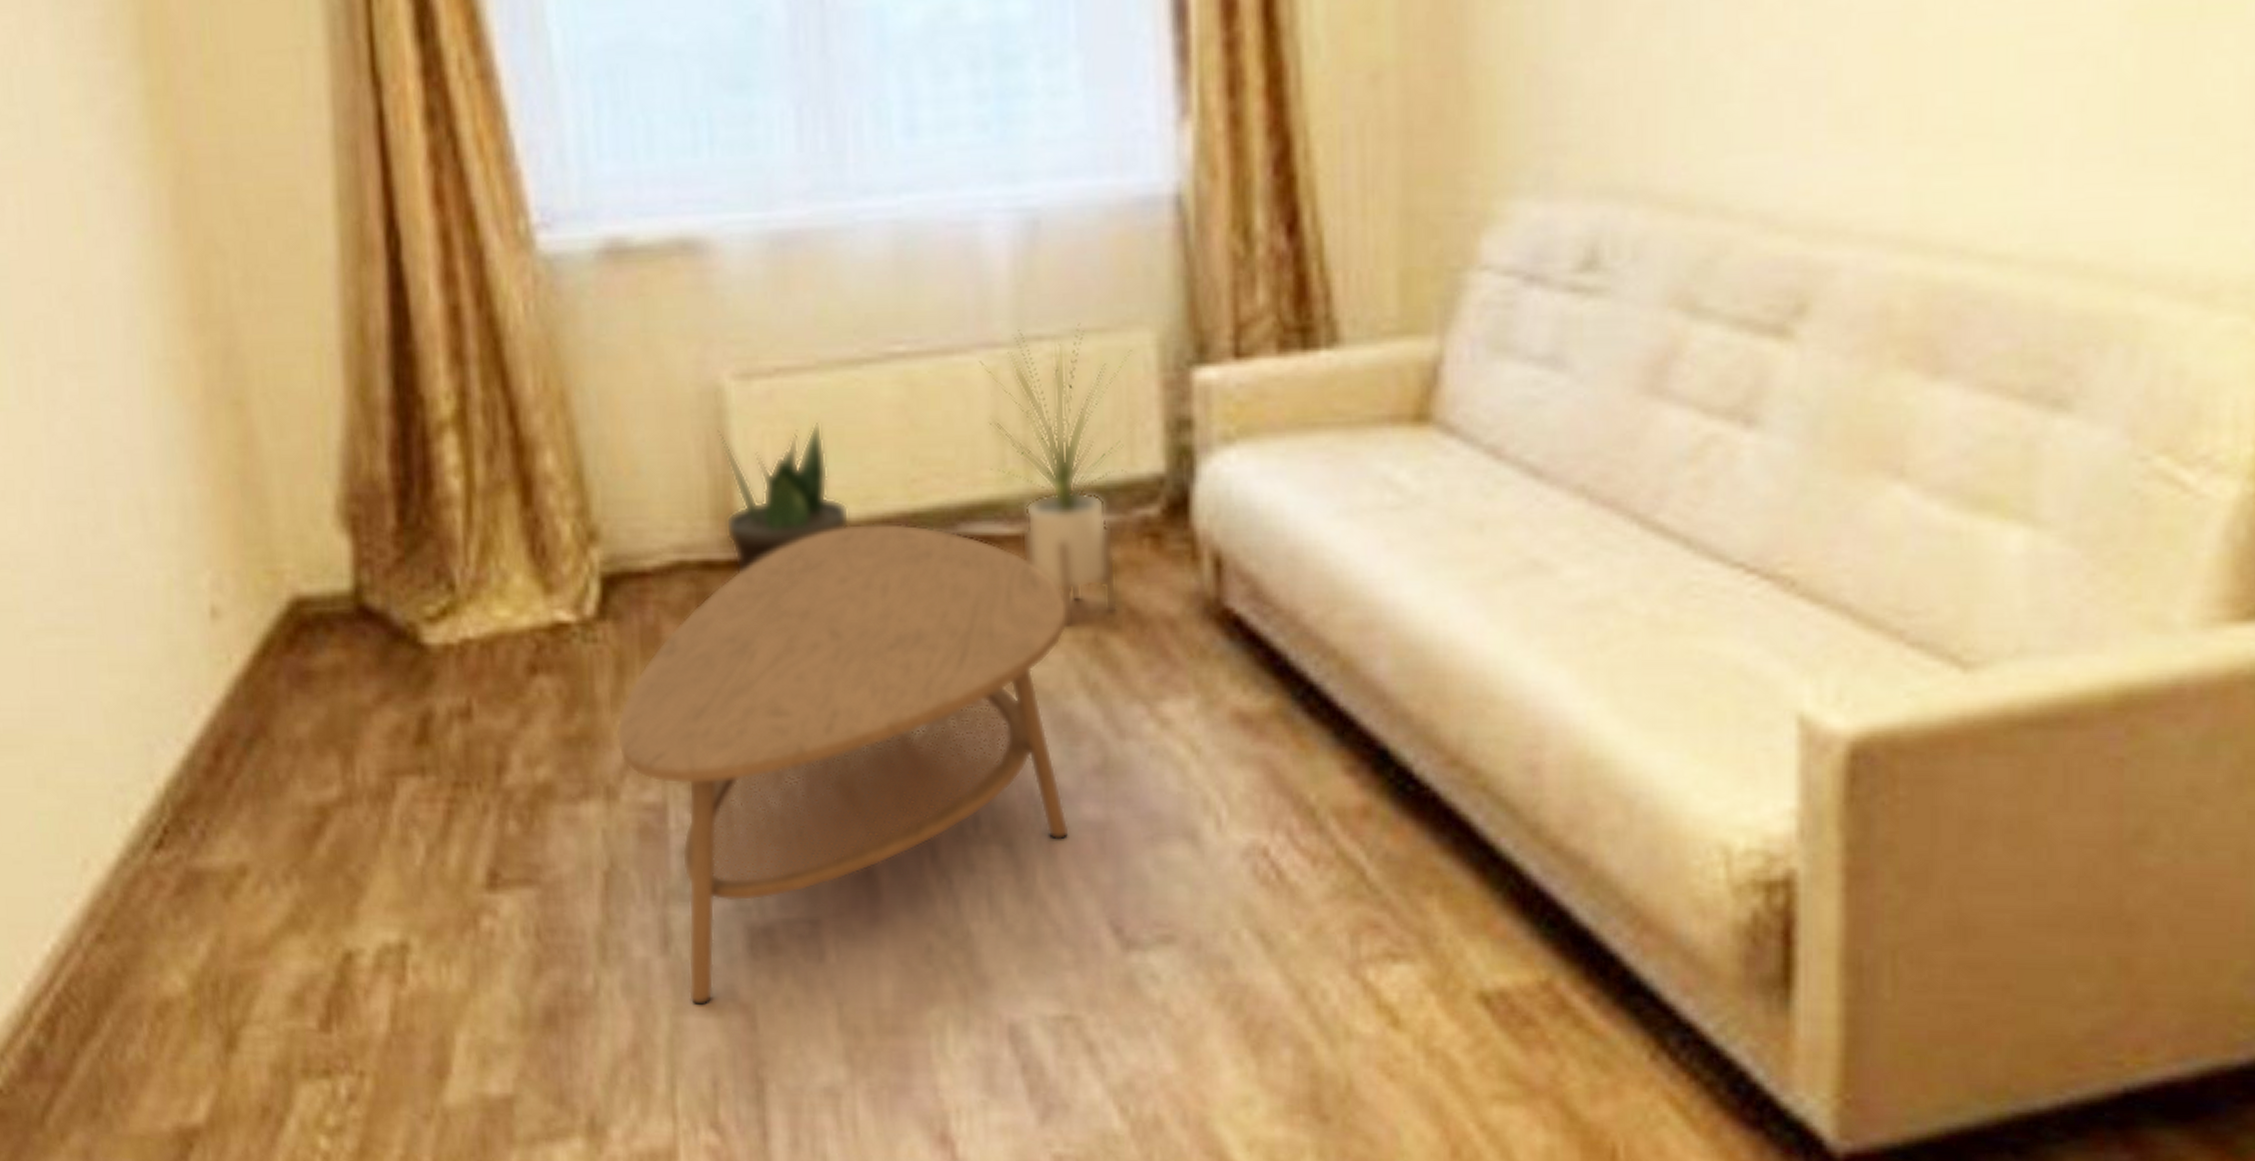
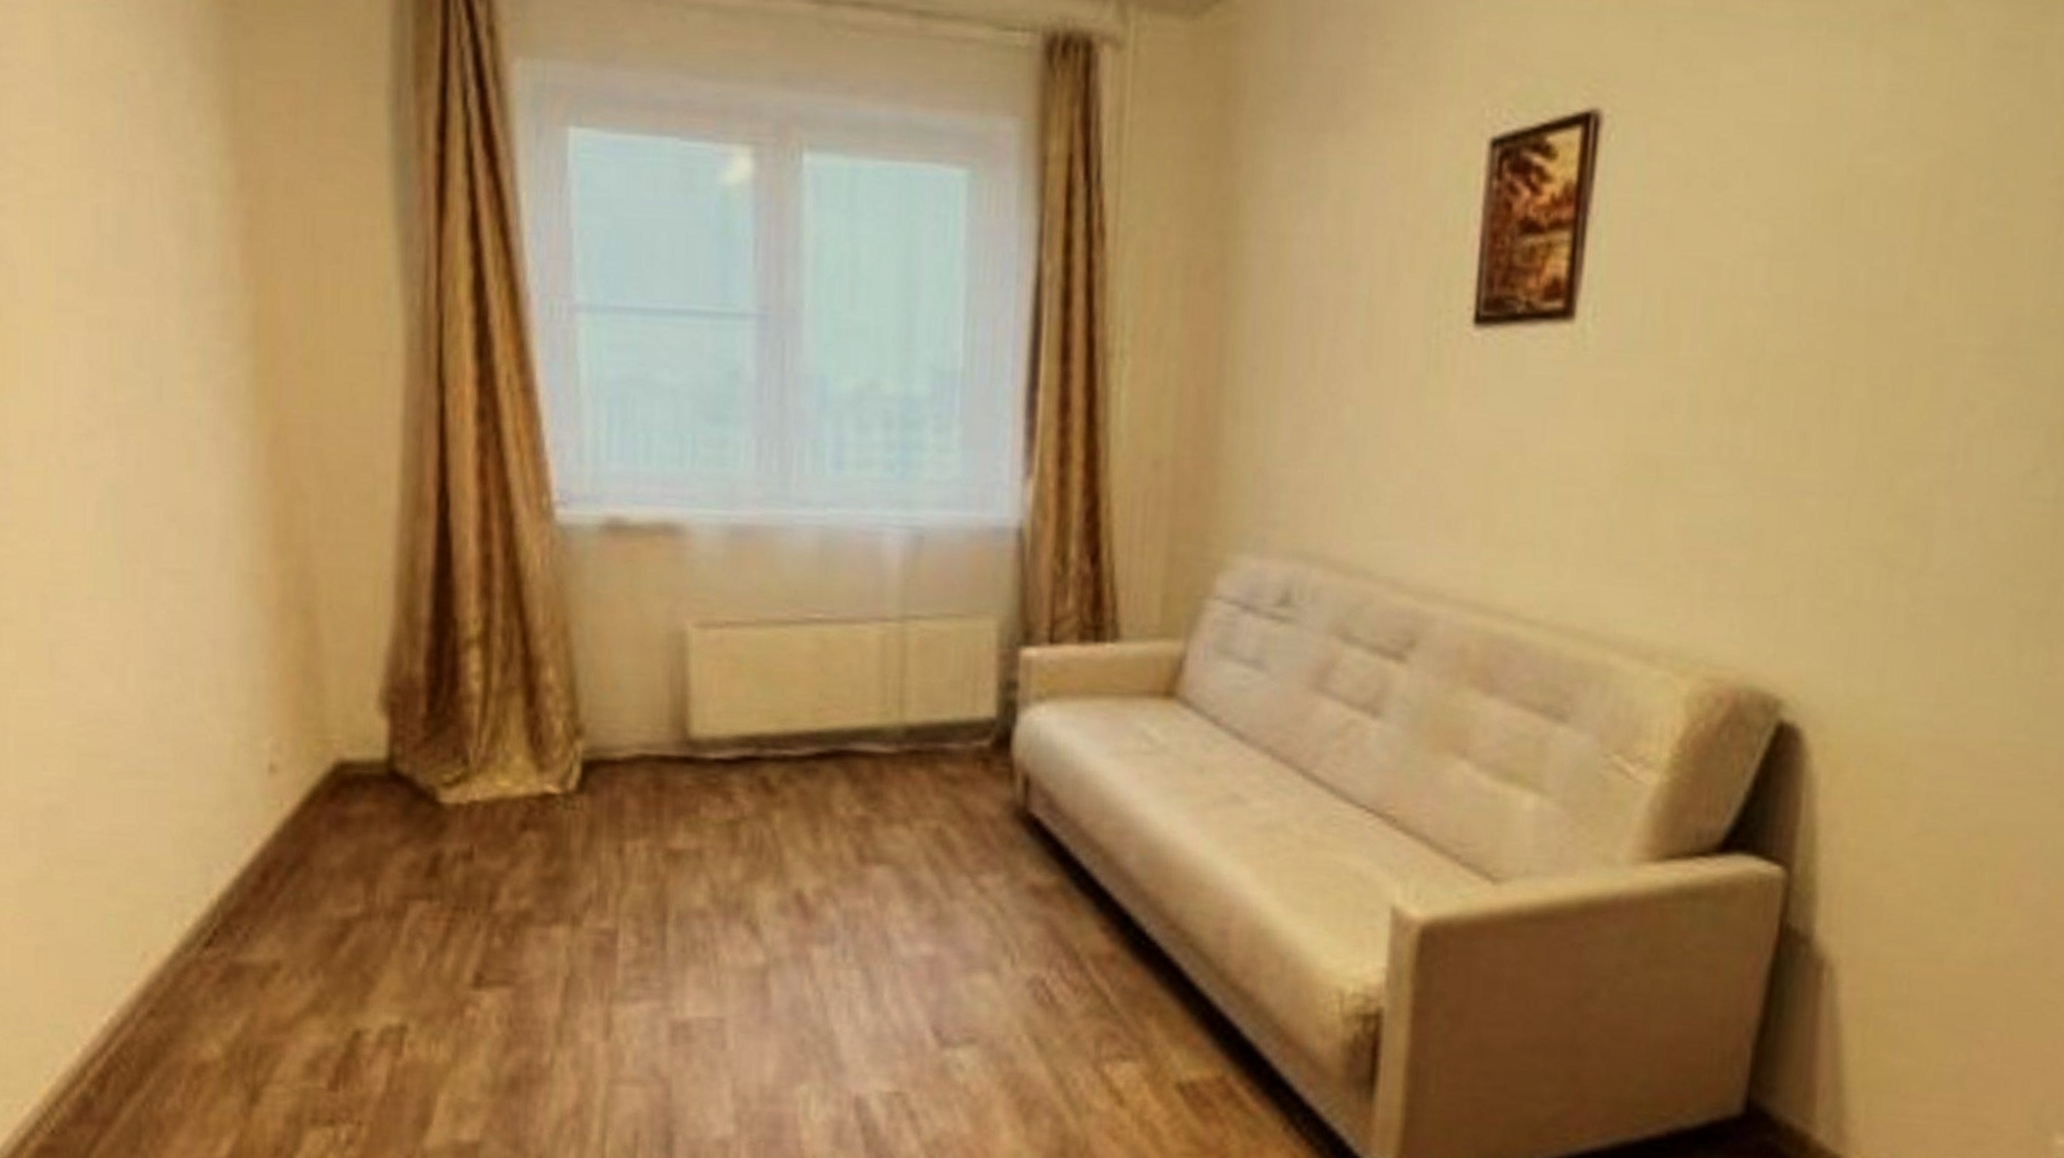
coffee table: present [616,522,1069,1006] -> none [584,735,921,1079]
planter: present [717,423,850,573] -> none [679,662,772,766]
house plant: present [978,323,1135,628] -> none [873,609,980,820]

